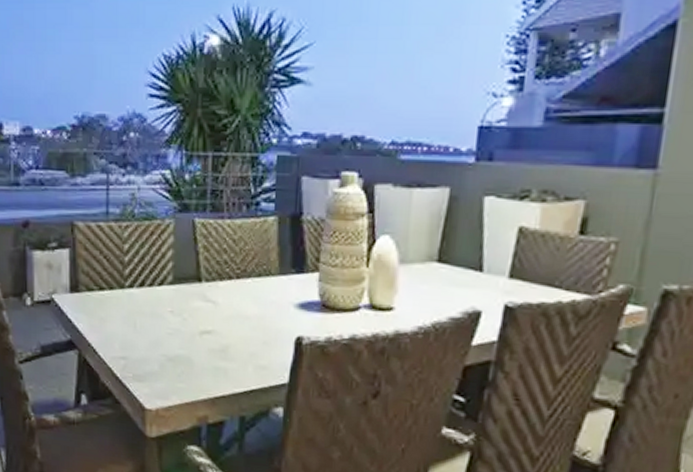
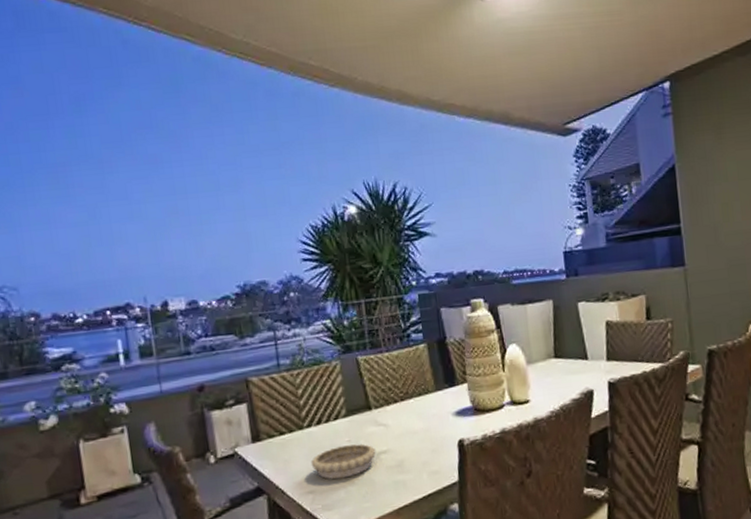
decorative bowl: none [127,315,200,351] -> present [310,443,376,480]

